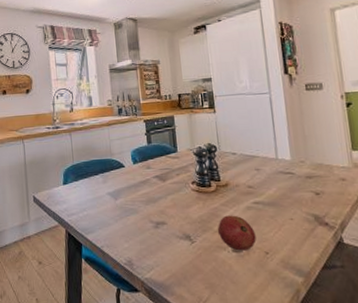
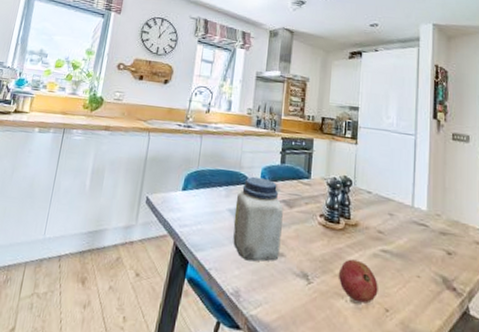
jar: none [113,160,161,234] -> present [233,176,283,262]

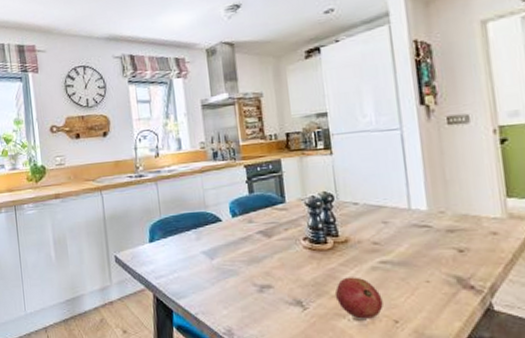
jar: present [233,176,283,262] -> none [208,212,267,299]

